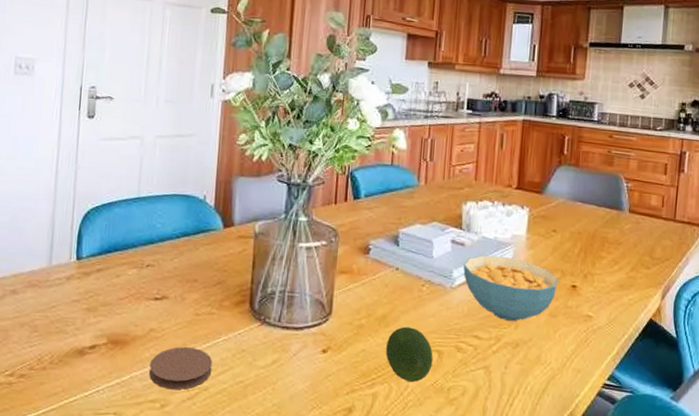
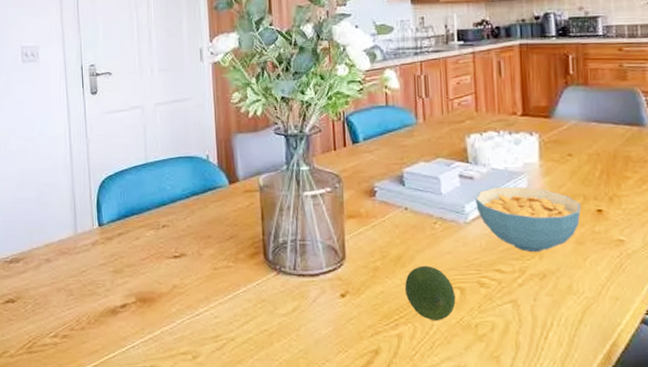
coaster: present [149,347,213,390] -> none [178,301,236,342]

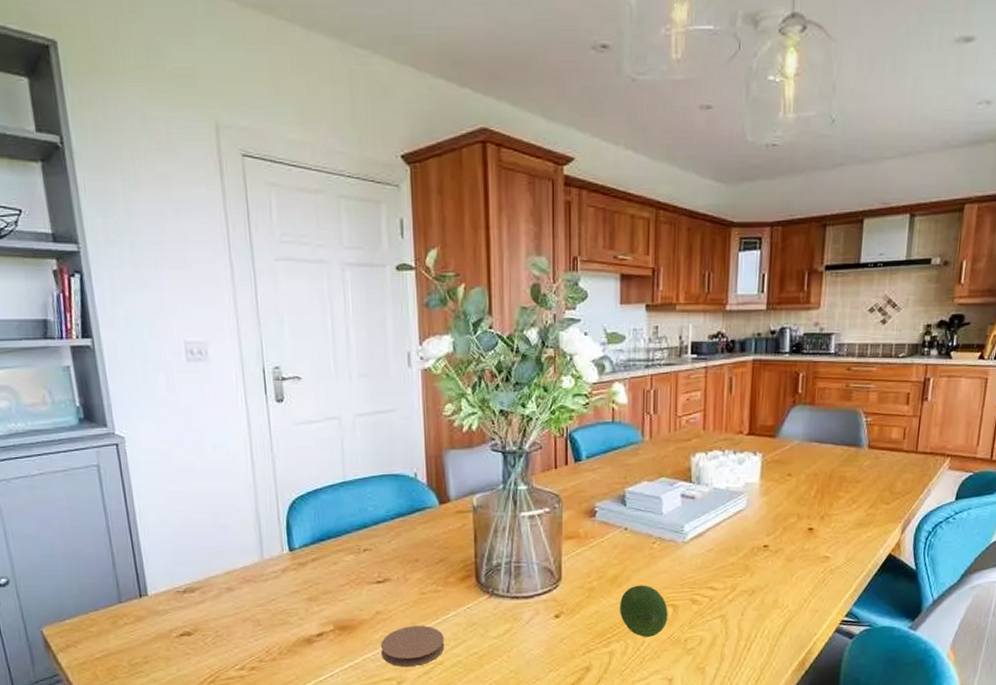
coaster: none [178,301,236,342] -> present [381,626,445,667]
cereal bowl: present [475,186,581,251] -> none [695,505,794,569]

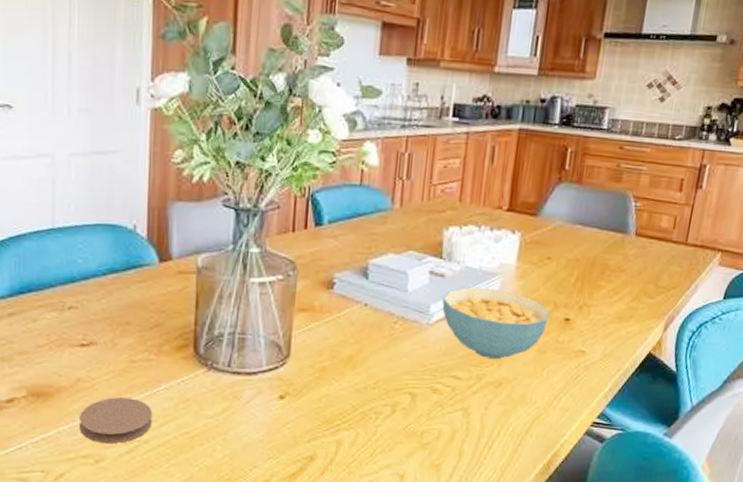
fruit: present [620,585,668,638] -> none [352,368,406,428]
cereal bowl: none [695,505,794,569] -> present [442,288,550,359]

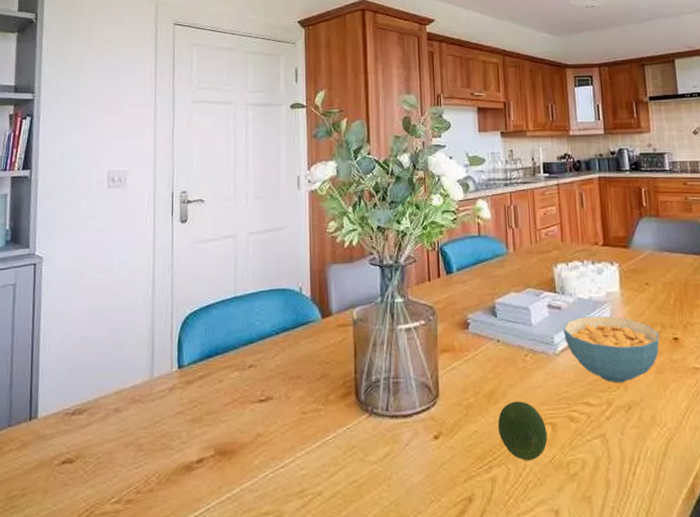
coaster: present [79,397,153,444] -> none [260,449,324,499]
fruit: none [352,368,406,428] -> present [498,401,548,461]

